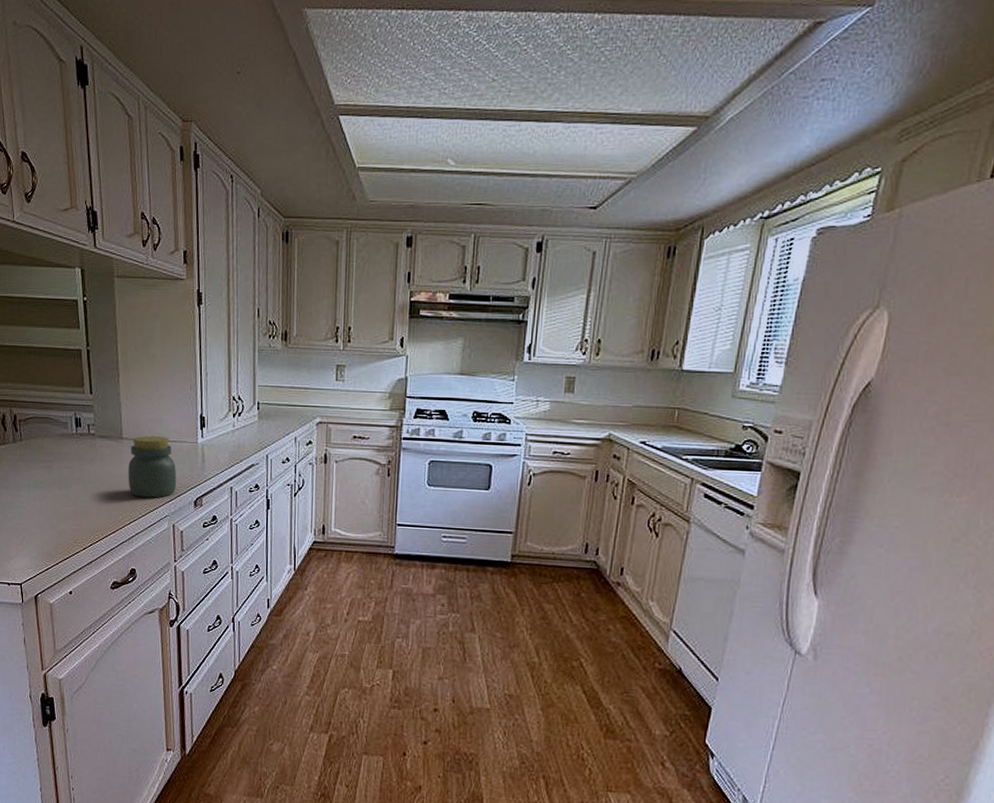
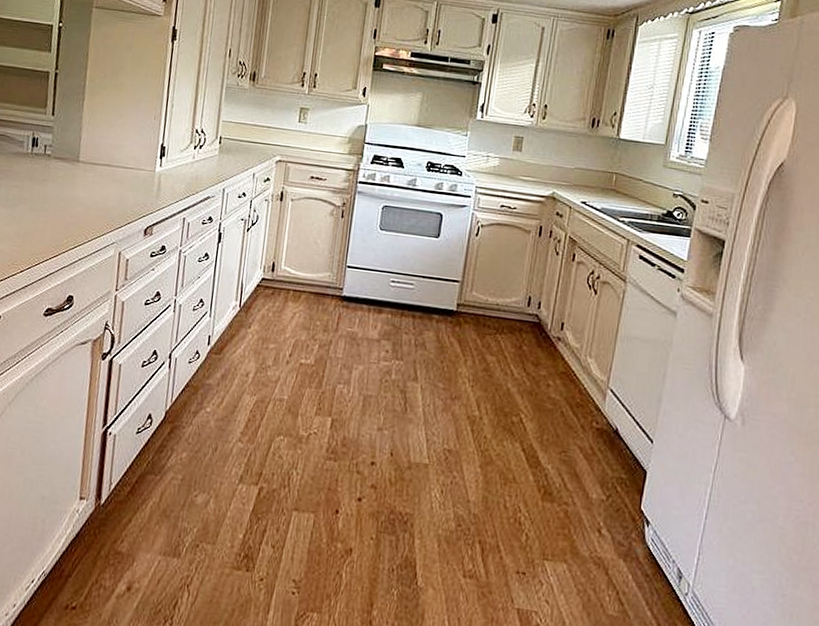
jar: present [128,435,177,498] -> none [78,160,130,224]

